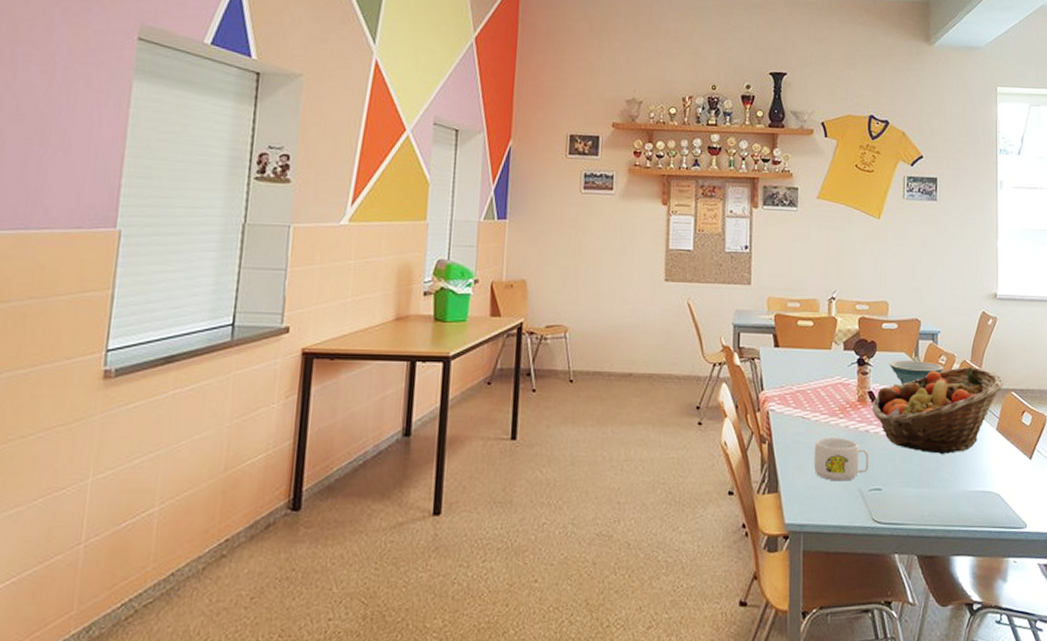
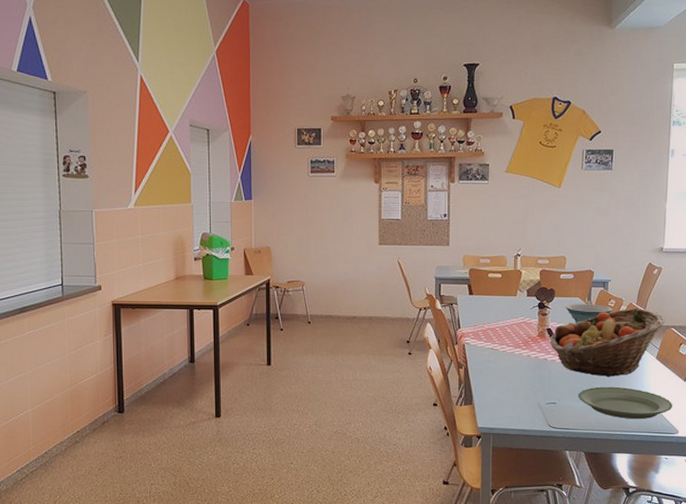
mug: present [813,437,869,481] -> none [501,364,547,397]
plate: none [907,467,1019,510] -> present [578,386,673,420]

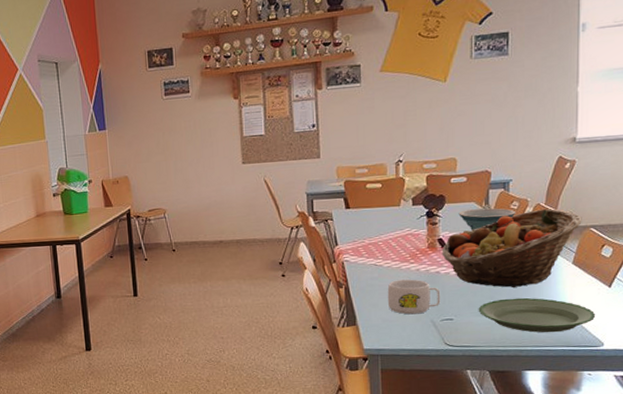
mug: none [501,364,547,397] -> present [387,279,441,315]

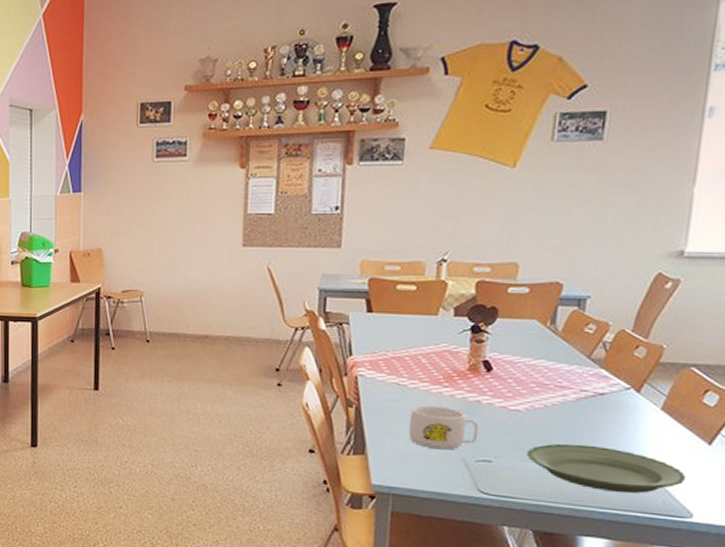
fruit basket: present [442,209,582,287] -> none [486,337,681,431]
bowl: present [458,208,516,230] -> none [513,328,592,355]

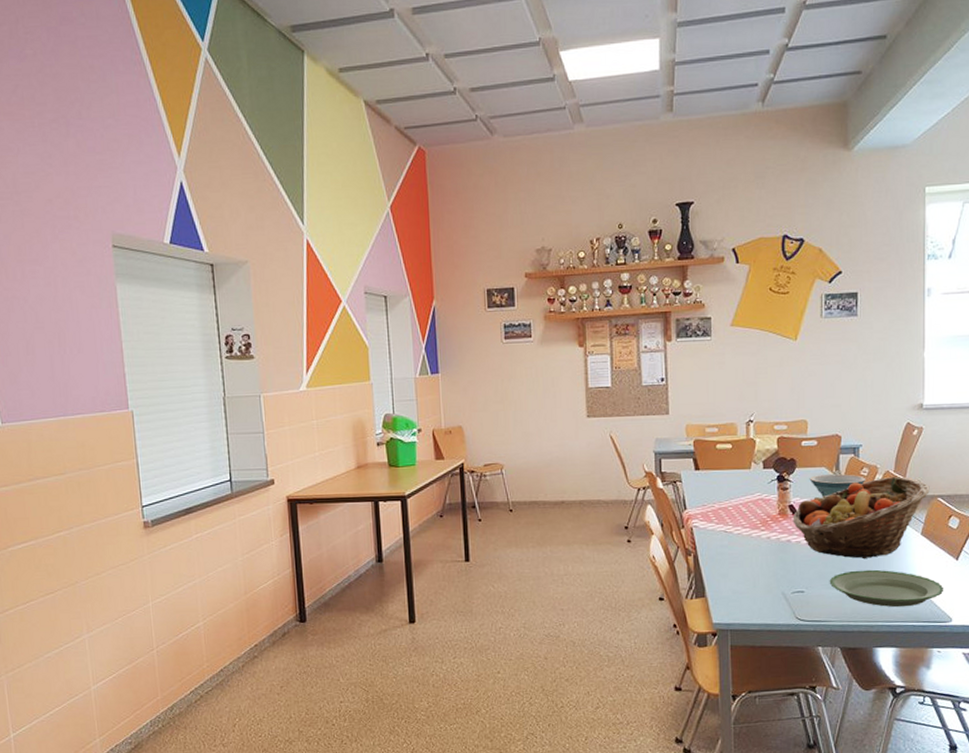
mug: present [408,405,479,450] -> none [737,547,792,586]
fruit basket: none [486,337,681,431] -> present [792,477,930,558]
bowl: none [513,328,592,355] -> present [809,474,866,497]

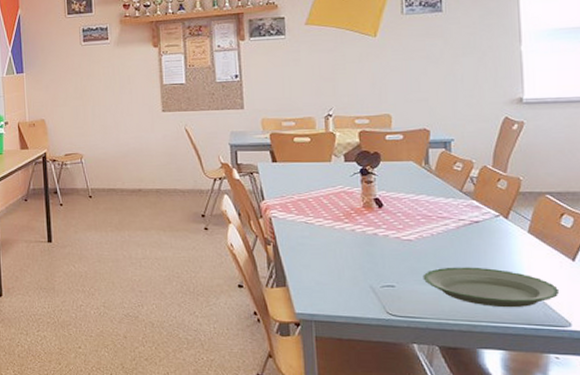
fruit basket: present [792,477,930,558] -> none [379,172,536,255]
bowl: present [809,474,866,497] -> none [396,168,461,191]

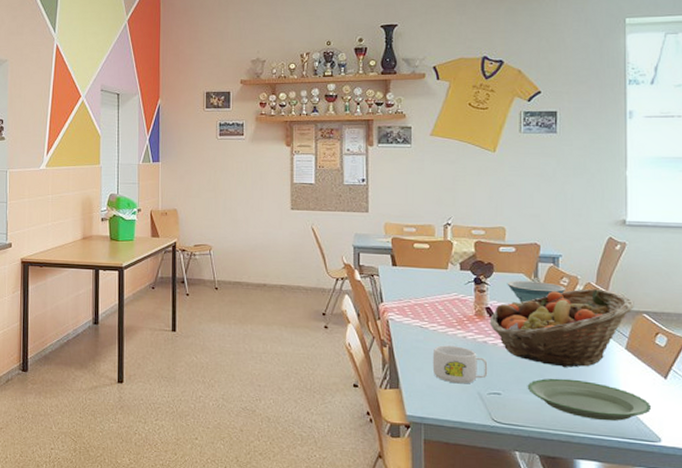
mug: none [320,240,380,278] -> present [432,345,488,384]
fruit basket: none [379,172,536,255] -> present [489,289,634,367]
bowl: none [396,168,461,191] -> present [507,281,566,303]

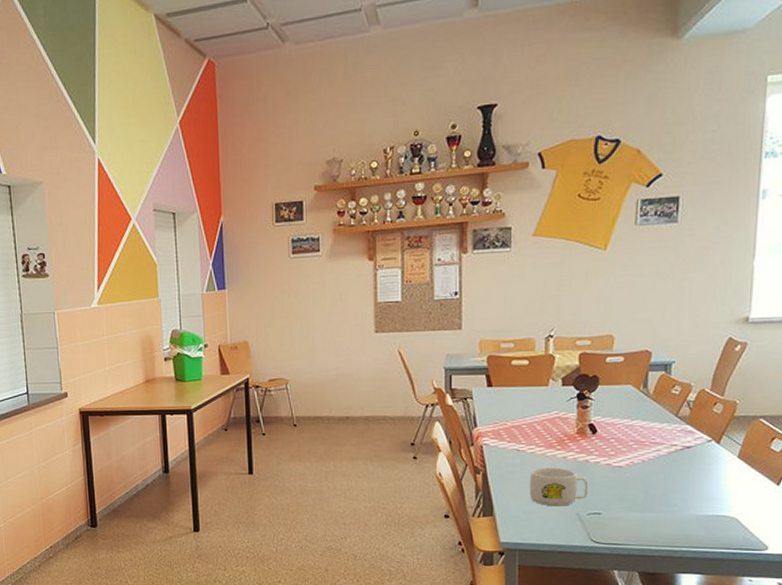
fruit basket: present [489,289,634,367] -> none [592,395,751,481]
bowl: present [507,281,566,303] -> none [613,392,678,416]
plate: present [527,378,652,421] -> none [629,493,761,533]

